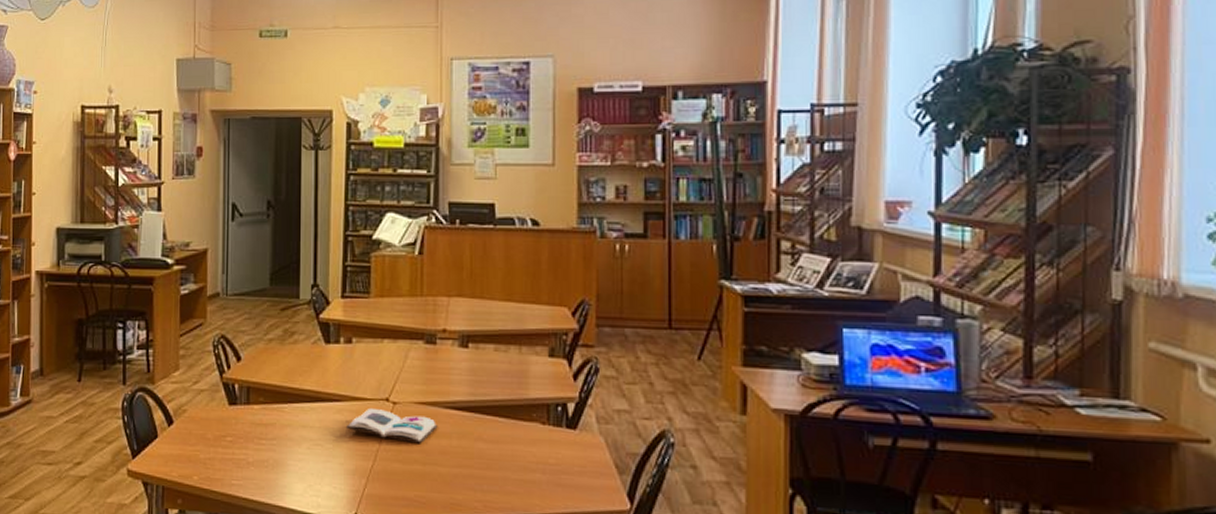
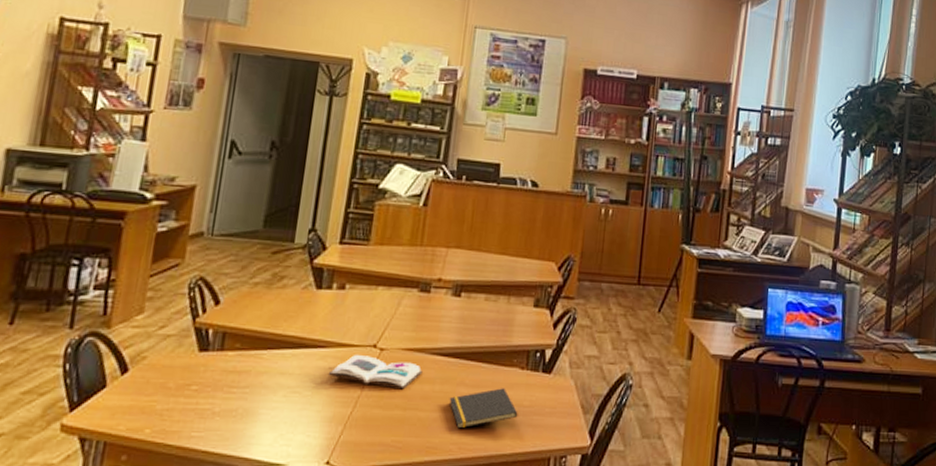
notepad: none [468,444,544,486] -> present [449,388,518,429]

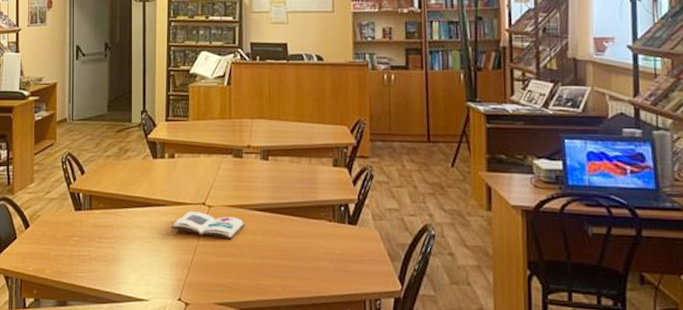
notepad: present [449,388,518,429] -> none [270,238,331,274]

